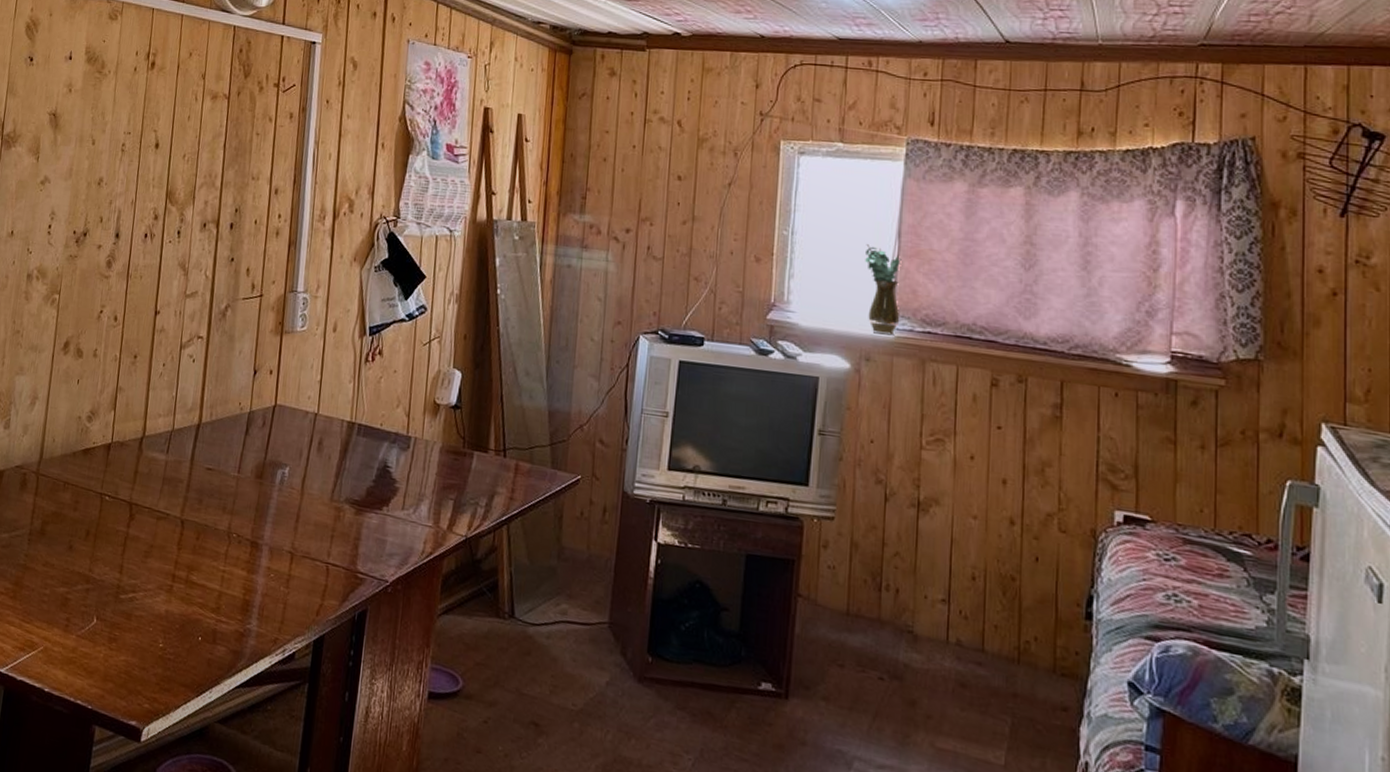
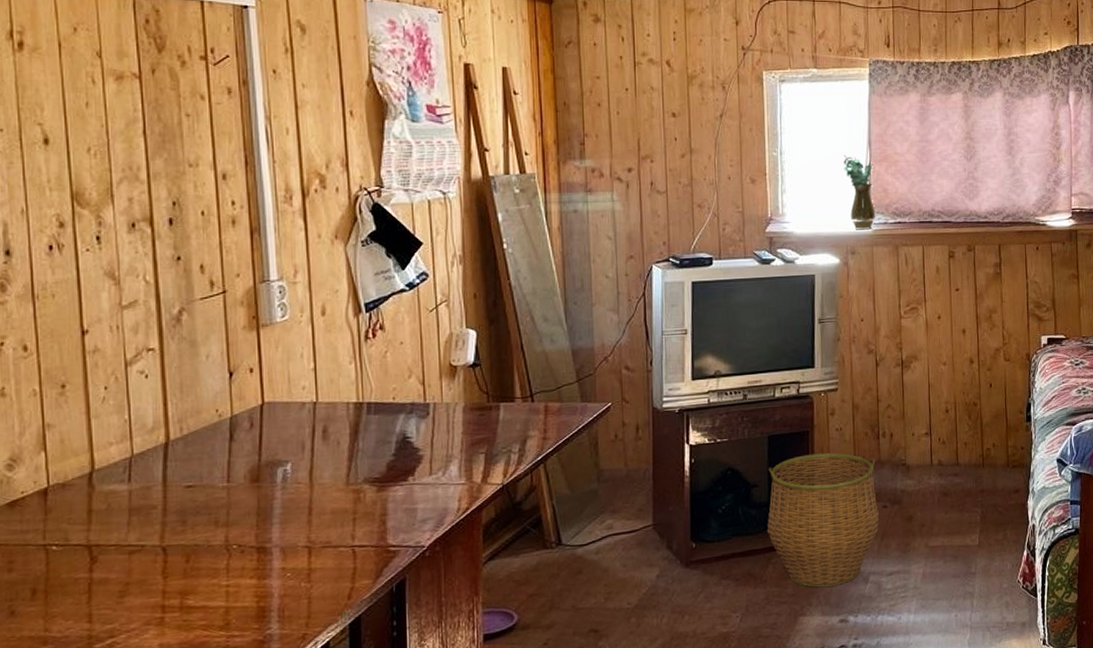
basket: none [734,587,874,761] -> present [767,452,879,588]

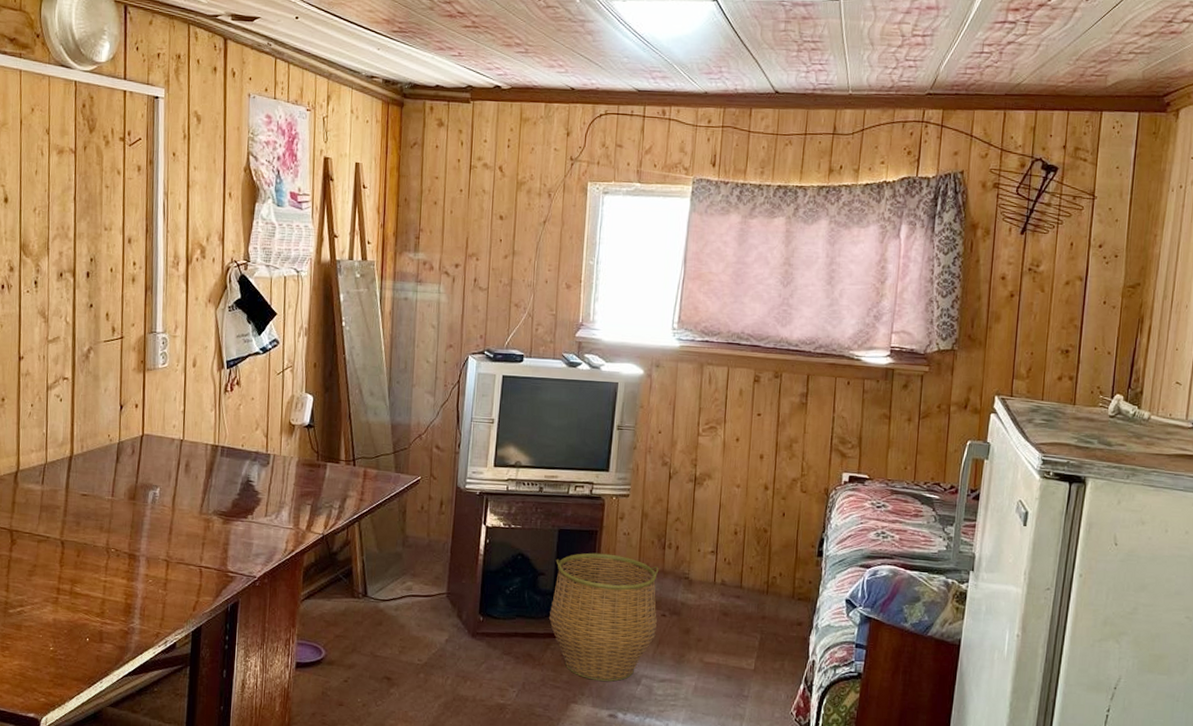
vase: present [843,155,876,230] -> none [657,270,685,345]

